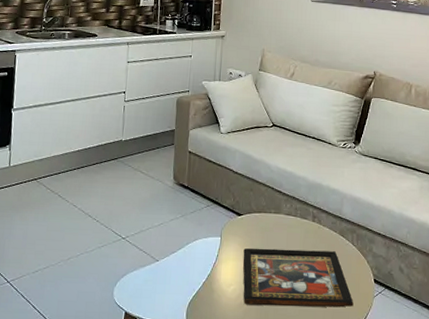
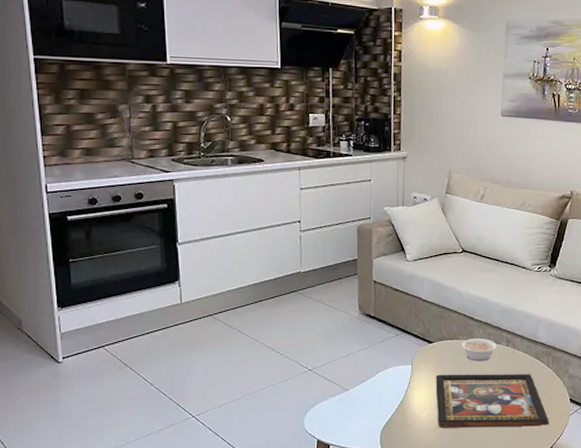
legume: none [267,210,303,236] -> present [459,336,497,361]

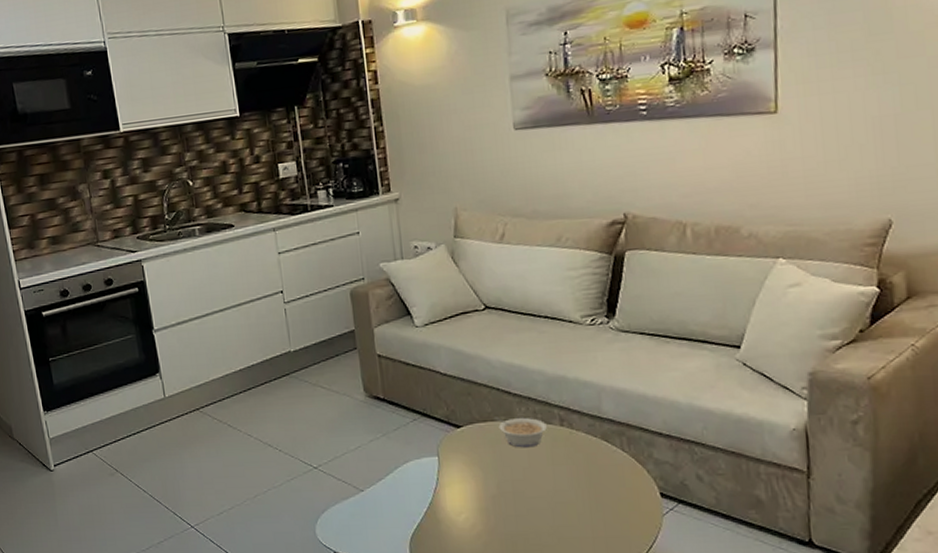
decorative tray: present [435,374,549,428] -> none [470,461,635,536]

